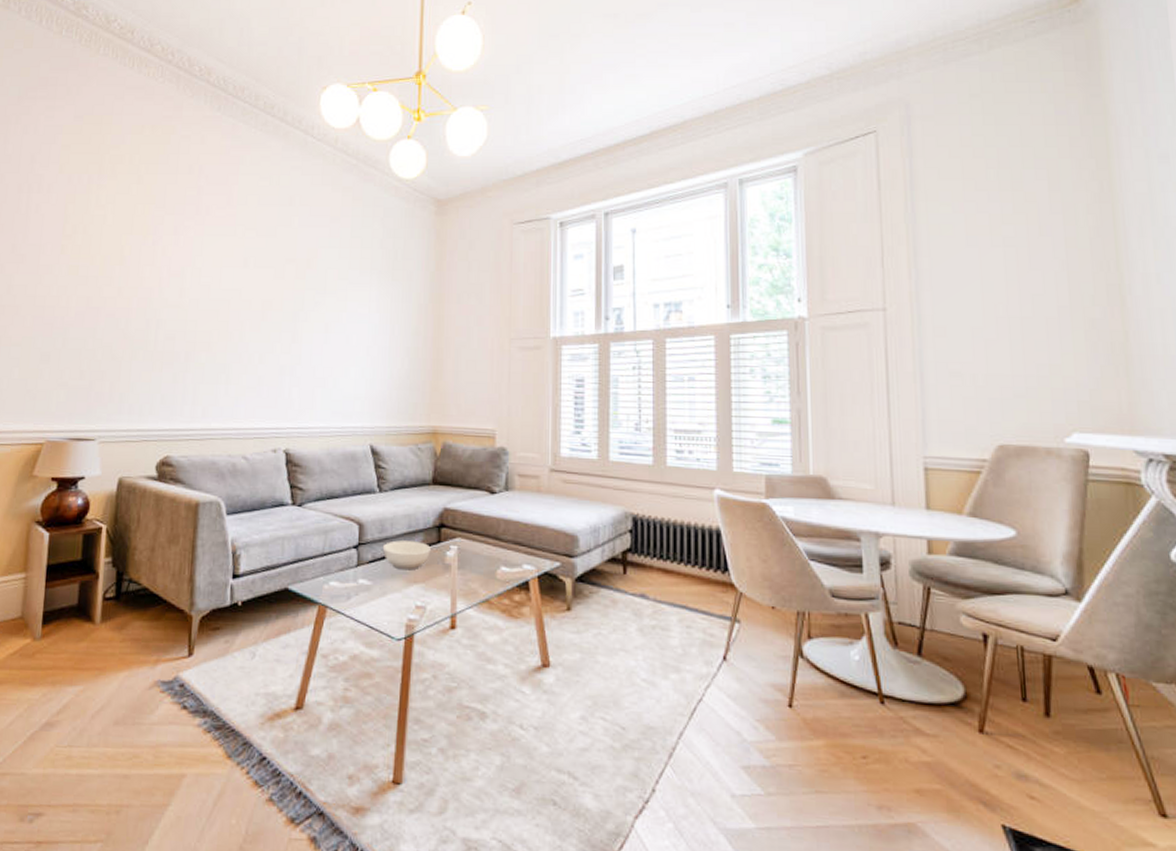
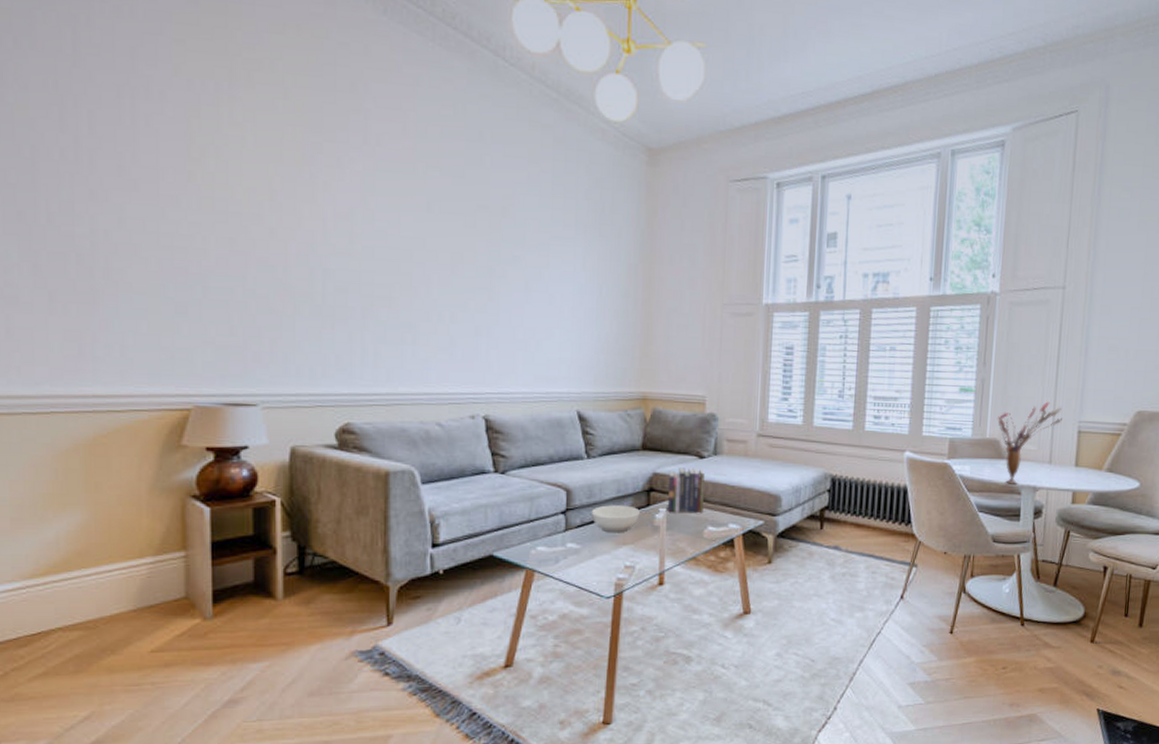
books: none [458,503,496,553] -> present [667,467,705,514]
bouquet: none [820,434,902,529] -> present [996,401,1062,484]

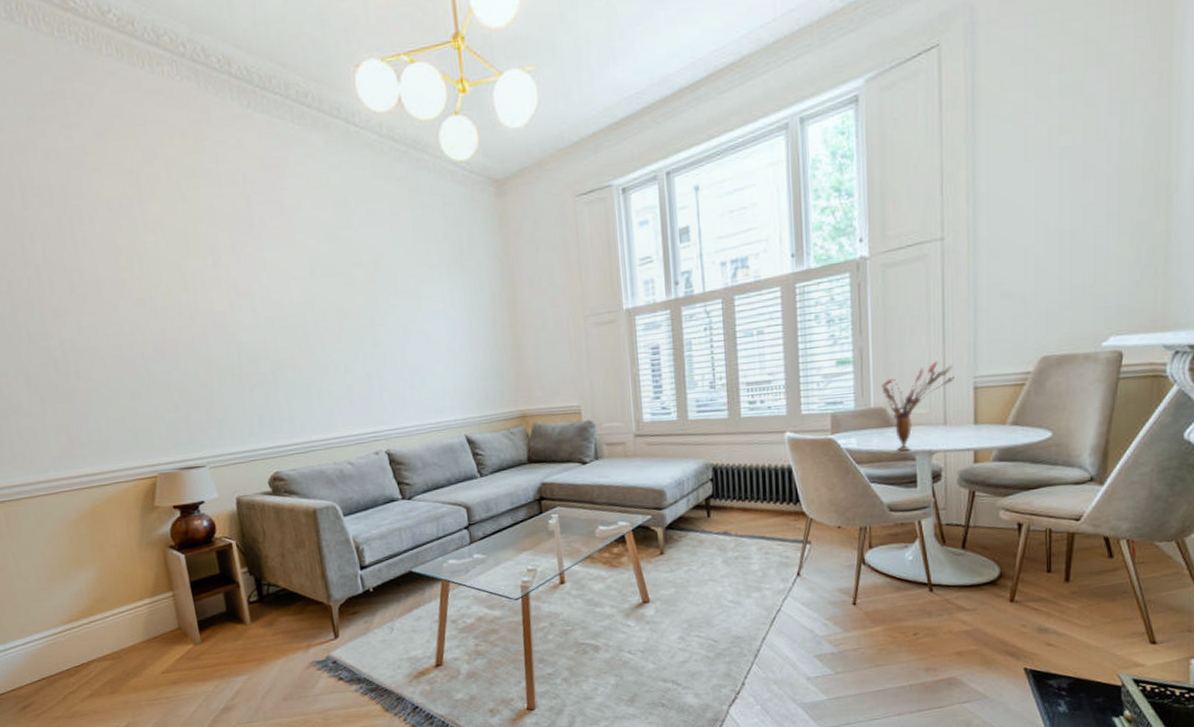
bowl: present [591,505,640,533] -> none [490,515,535,542]
books: present [667,467,705,514] -> none [555,473,592,518]

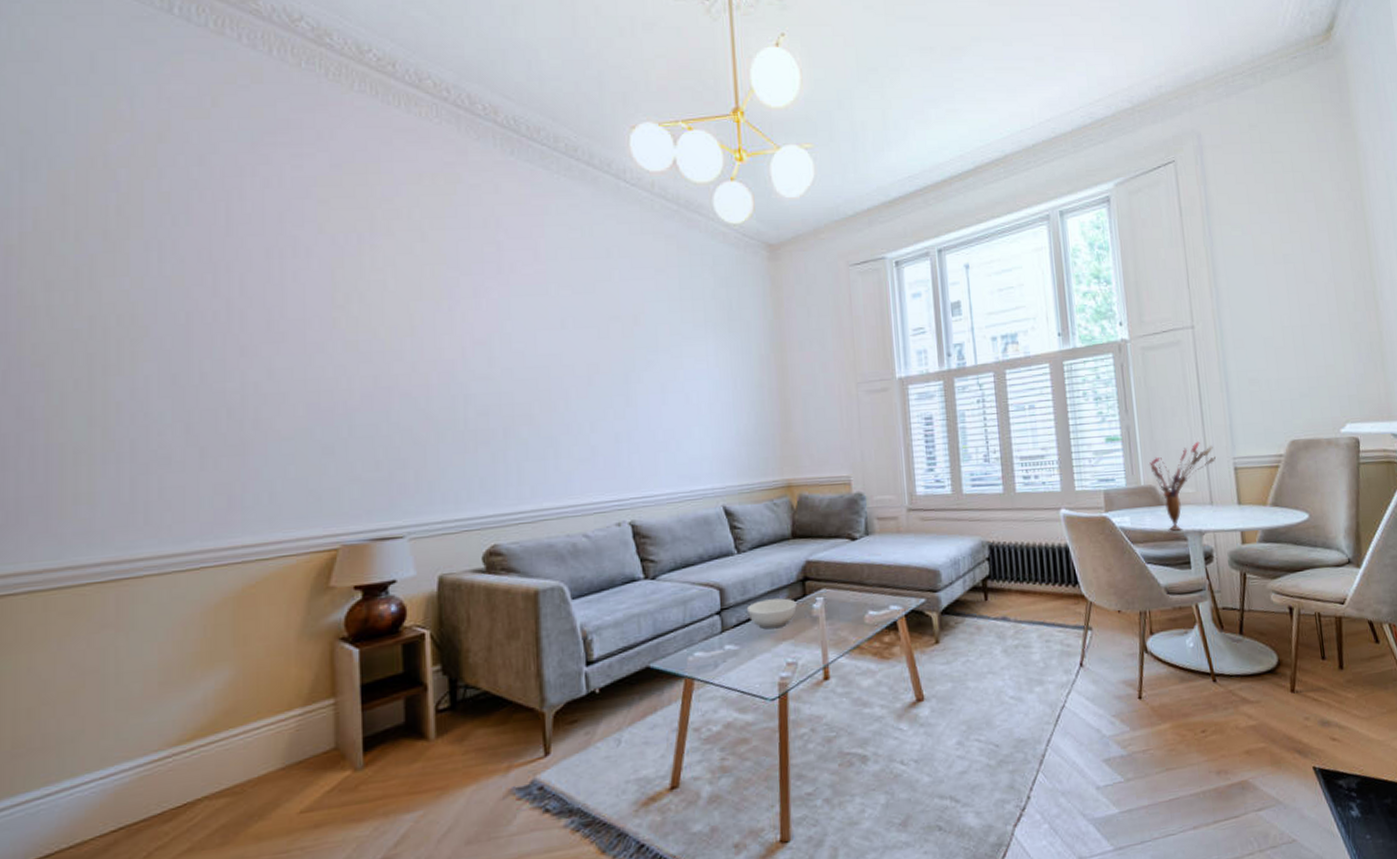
bowl: none [490,515,535,542] -> present [746,598,797,630]

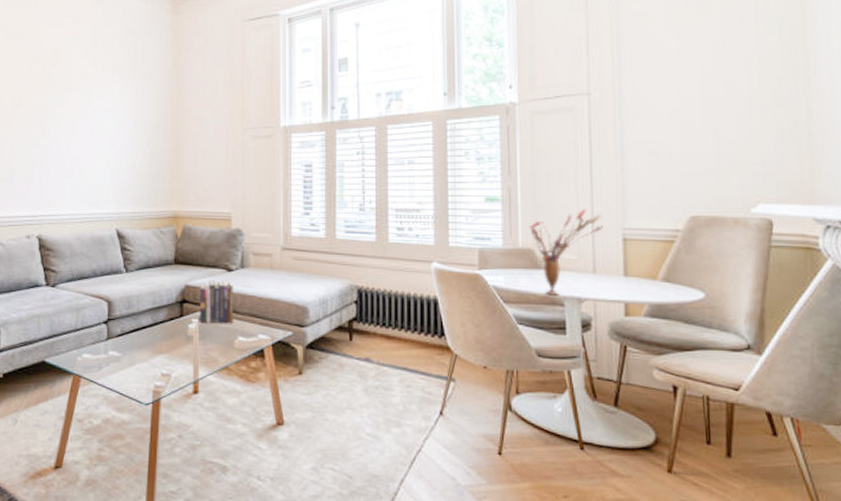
bowl: present [746,598,797,630] -> none [130,315,174,342]
books: none [821,550,862,602] -> present [199,280,233,324]

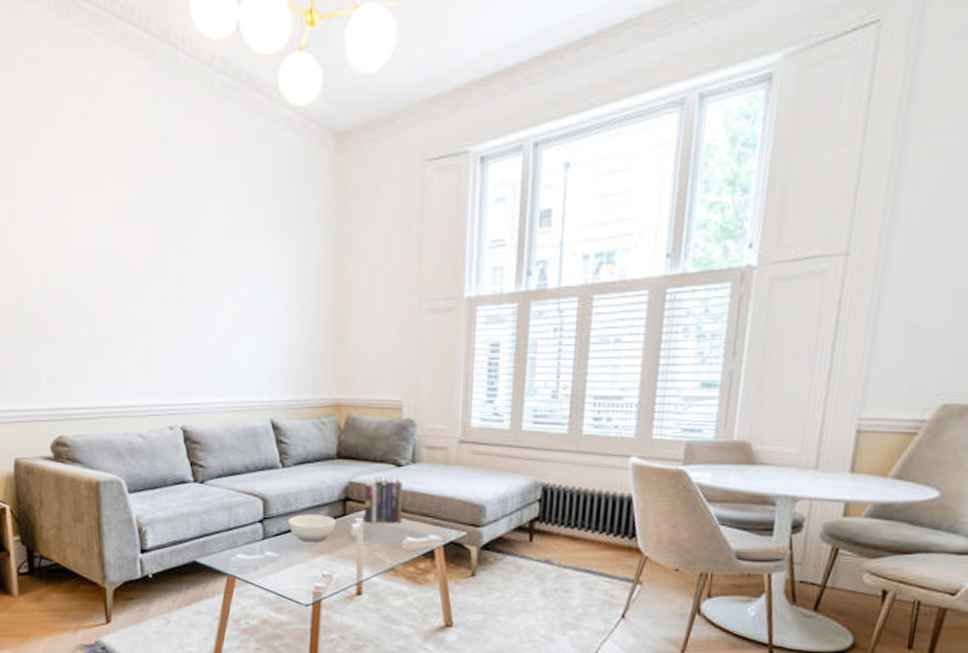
bowl: none [130,315,174,342] -> present [287,514,336,542]
bouquet: present [528,209,603,295] -> none [747,395,836,494]

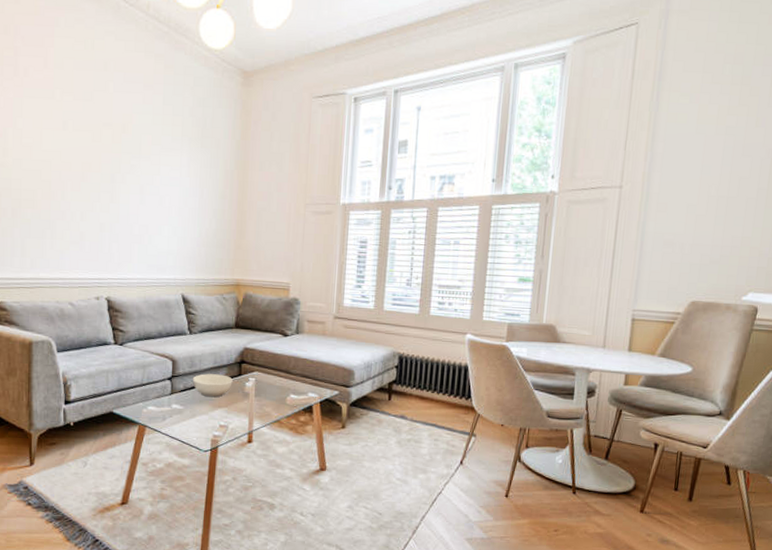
books: present [363,476,403,524] -> none [256,344,288,384]

